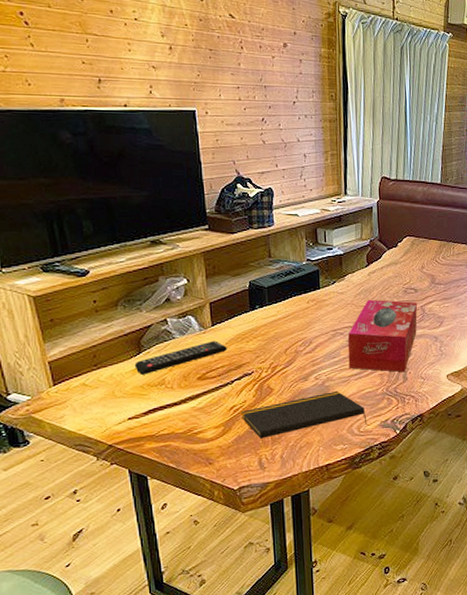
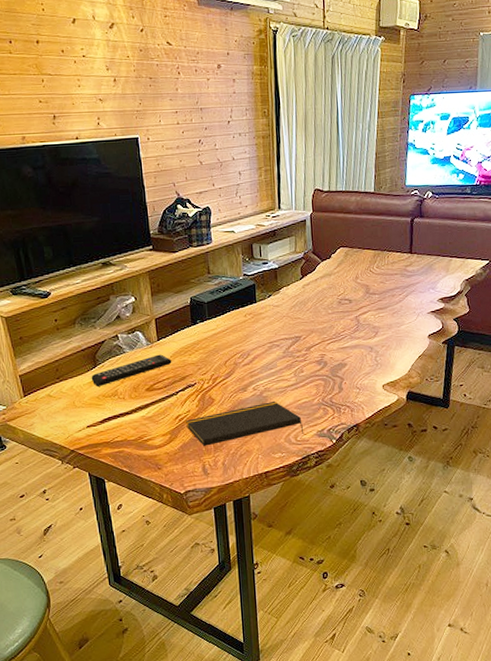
tissue box: present [347,299,418,372] -> none [284,311,352,383]

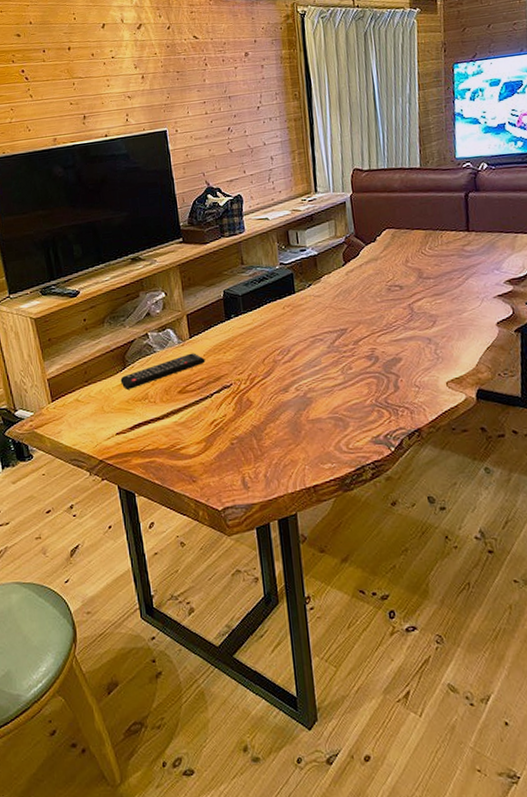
notepad: present [186,402,304,446] -> none [222,403,357,456]

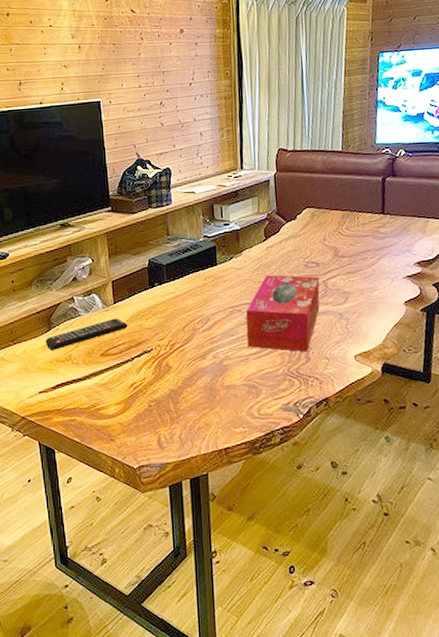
tissue box: none [328,300,406,380] -> present [246,274,320,352]

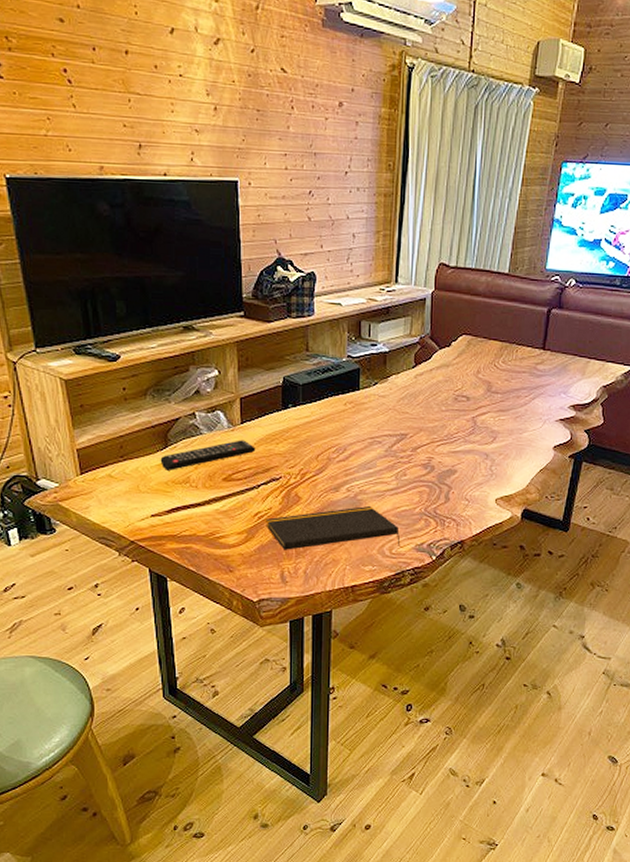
notepad: none [141,371,268,417] -> present [266,506,401,550]
tissue box: present [246,274,320,352] -> none [385,405,469,492]

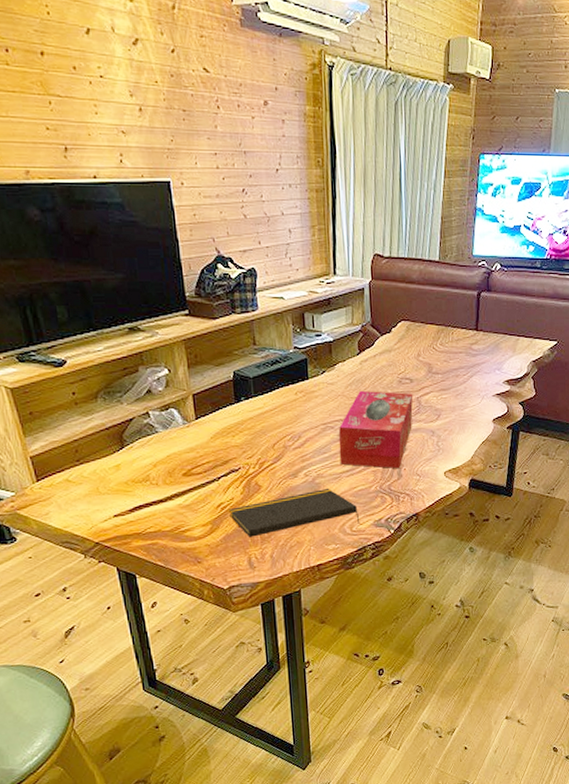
remote control: present [160,440,256,470] -> none [117,435,213,470]
tissue box: none [385,405,469,492] -> present [338,390,413,469]

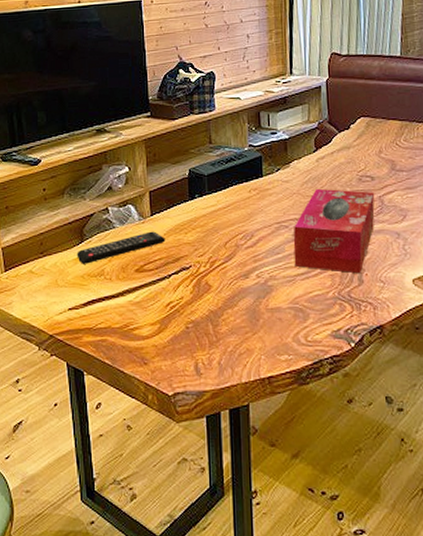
remote control: none [117,435,213,470] -> present [77,231,166,264]
notepad: present [229,489,360,537] -> none [178,292,316,340]

